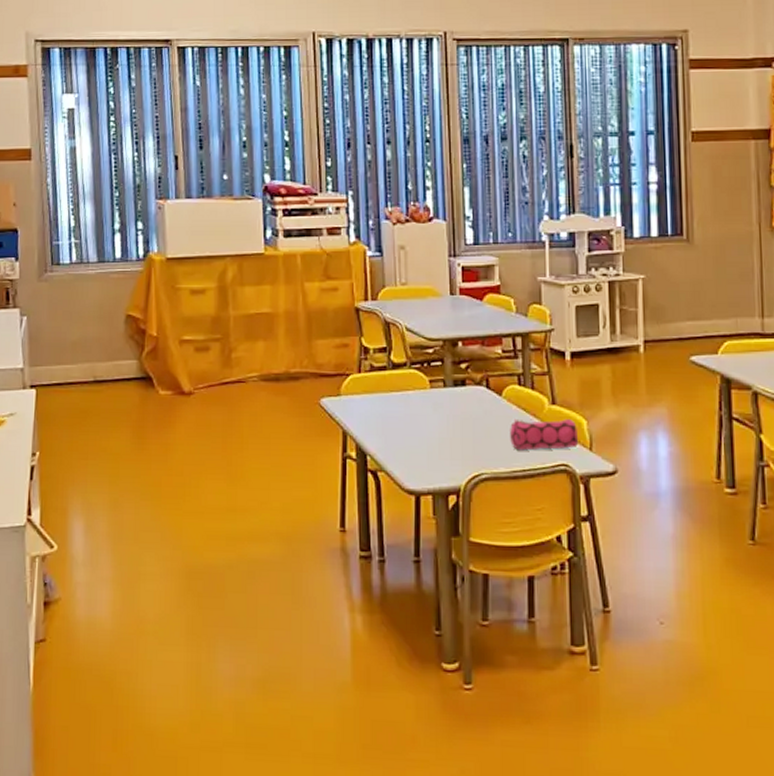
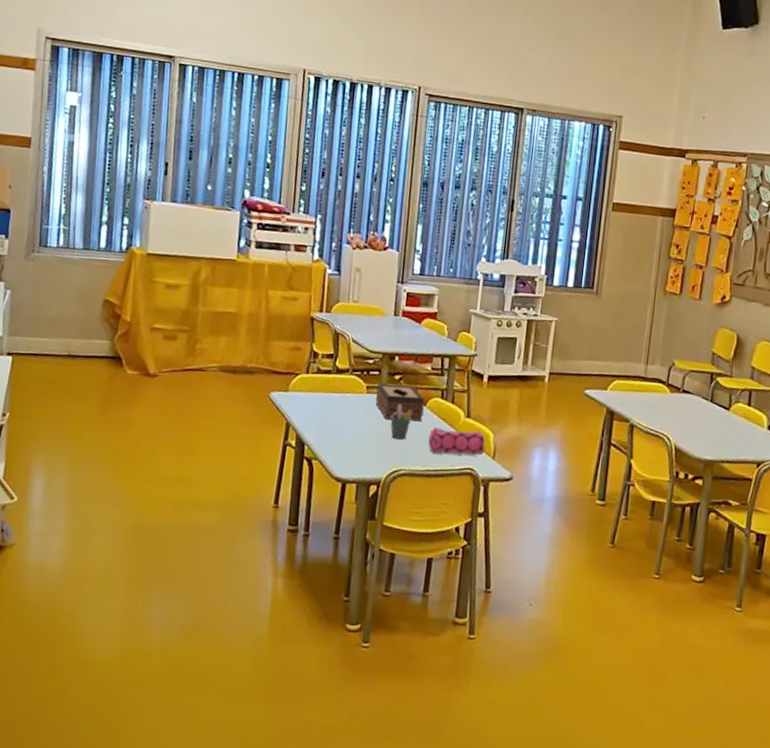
tissue box: none [442,373,500,416] -> present [375,383,425,422]
pen holder: none [462,396,487,438] -> present [390,403,412,440]

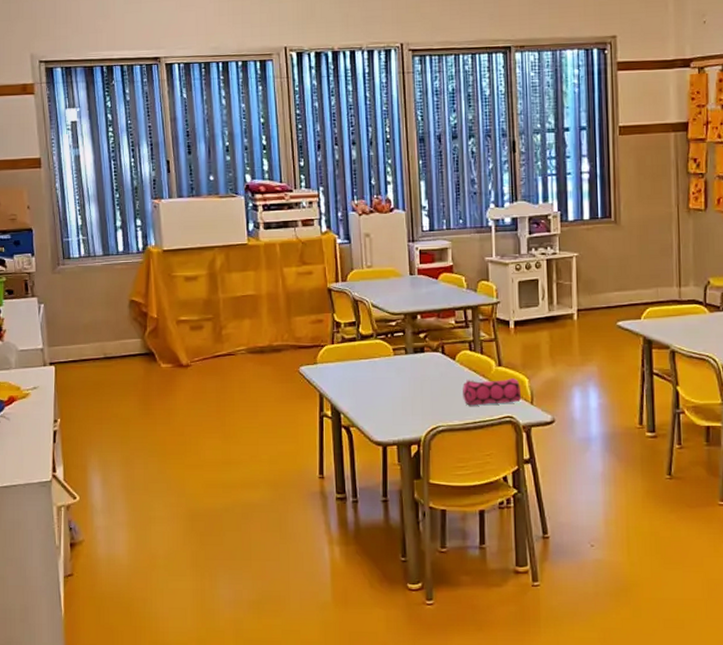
tissue box: present [375,383,425,422] -> none [404,341,454,378]
pen holder: present [390,403,412,440] -> none [422,361,442,396]

